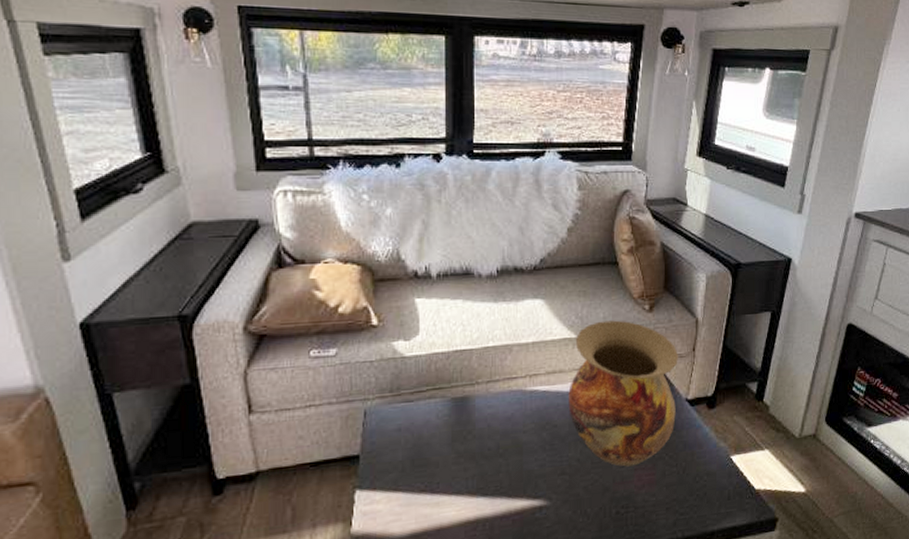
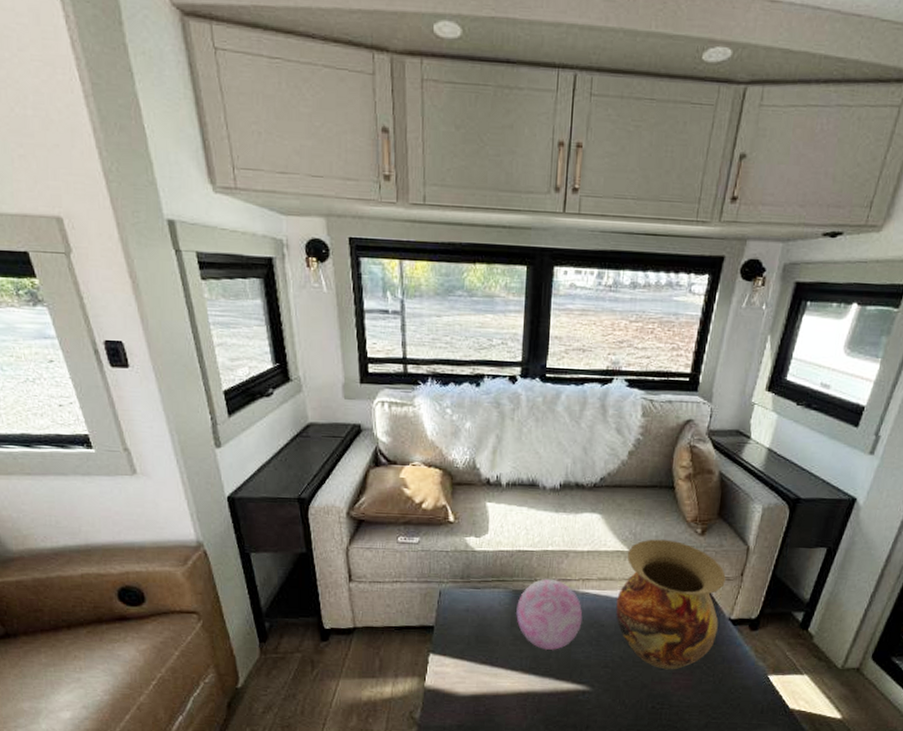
decorative orb: none [457,379,533,464] -> present [516,578,583,650]

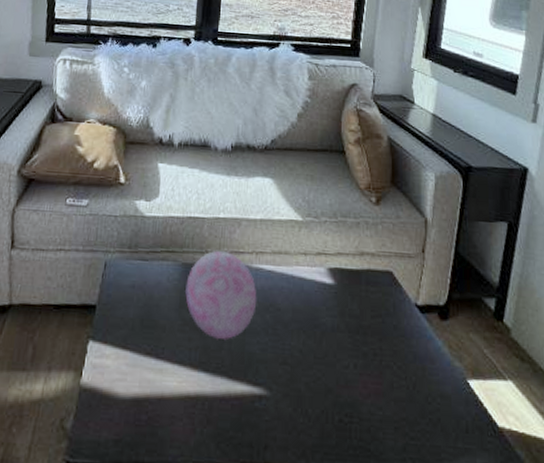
vase: present [615,539,726,670] -> none [292,207,406,370]

